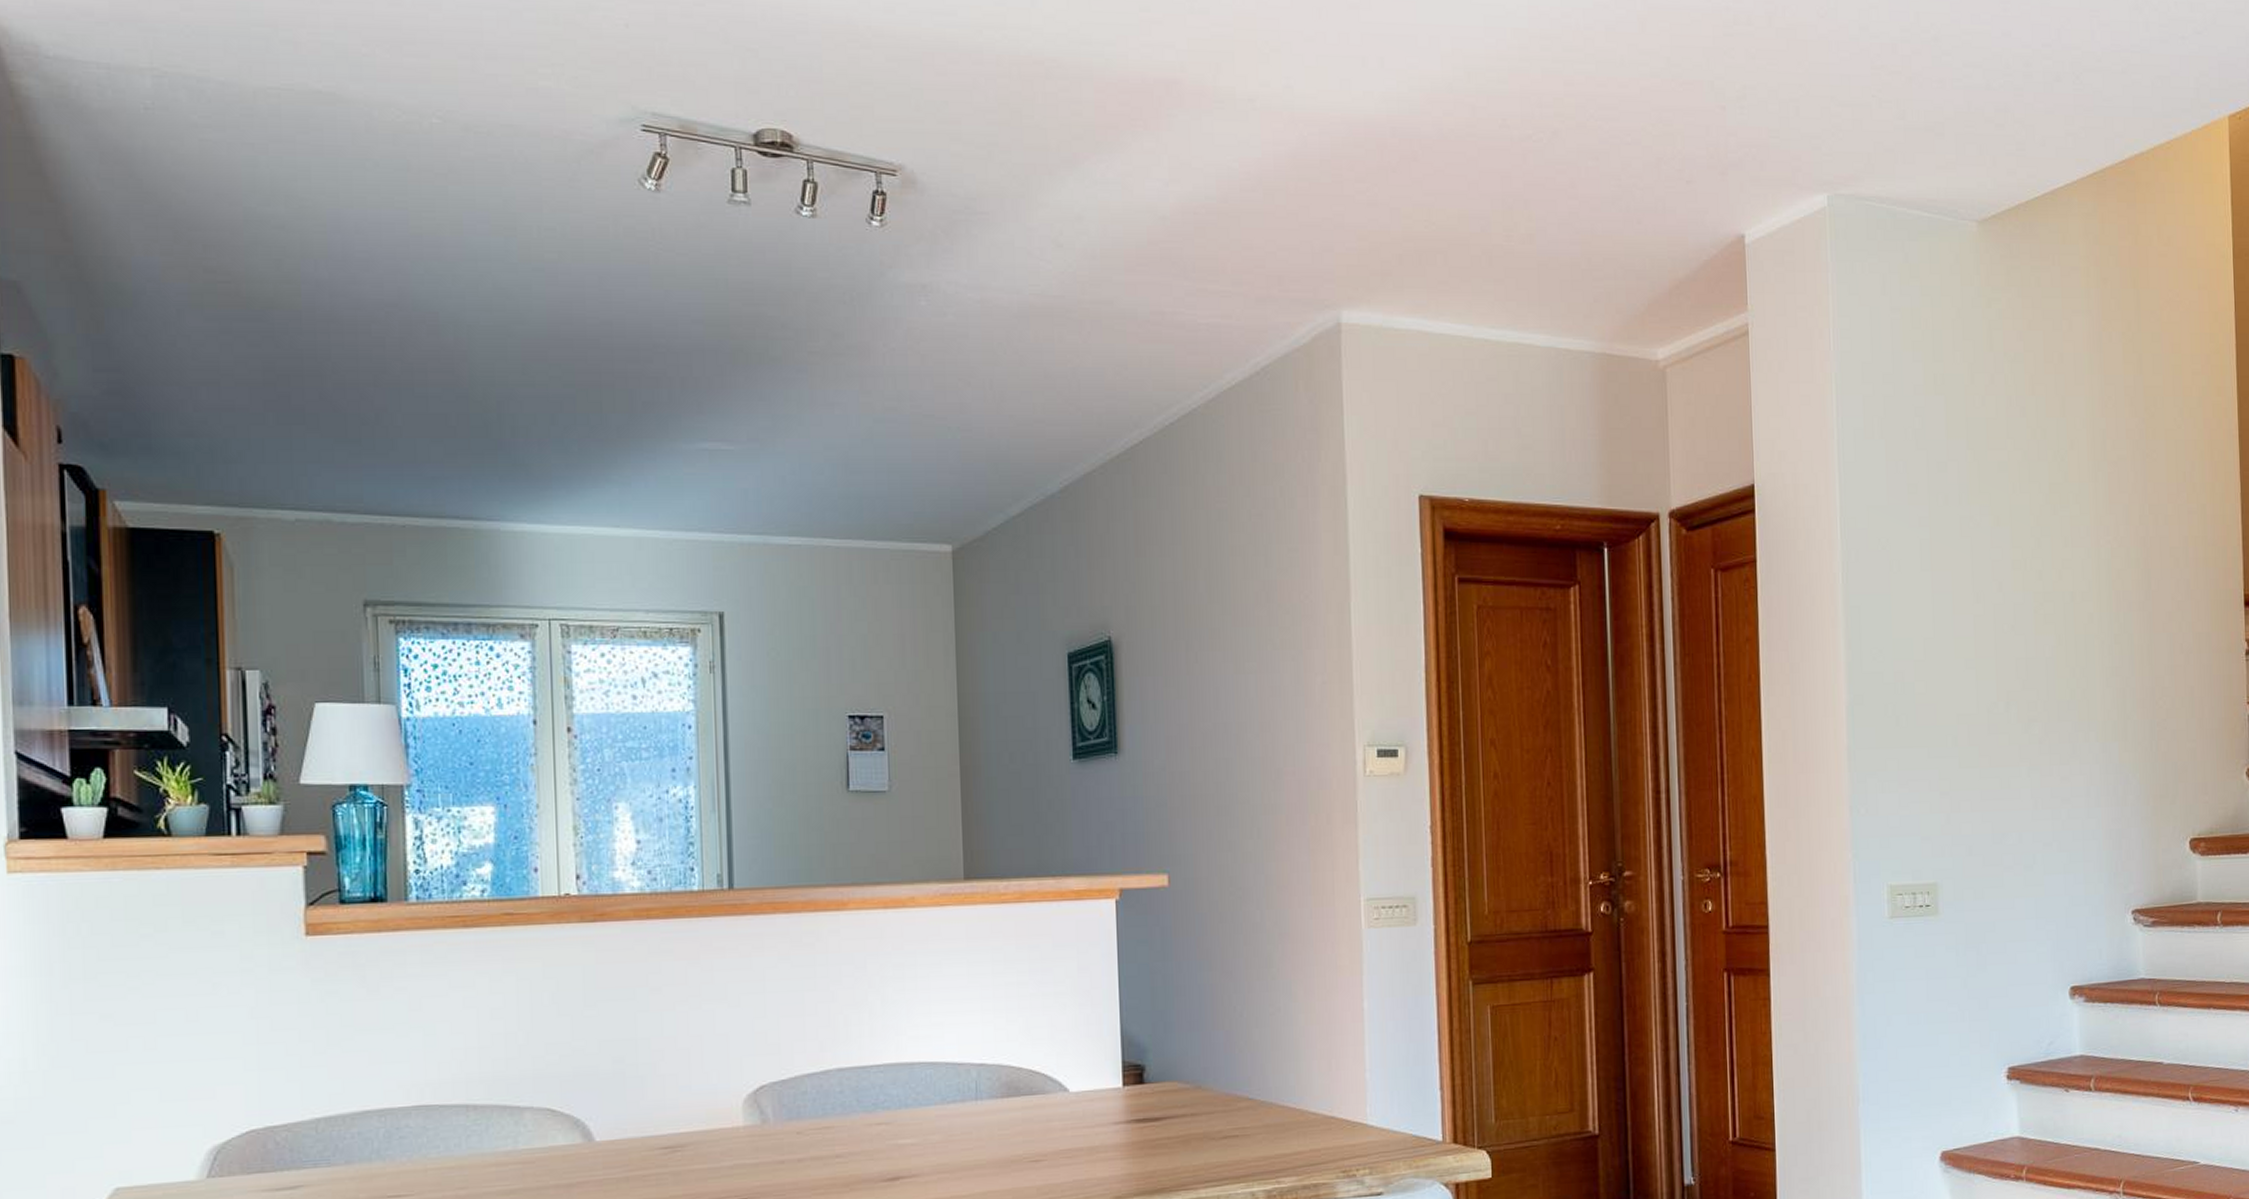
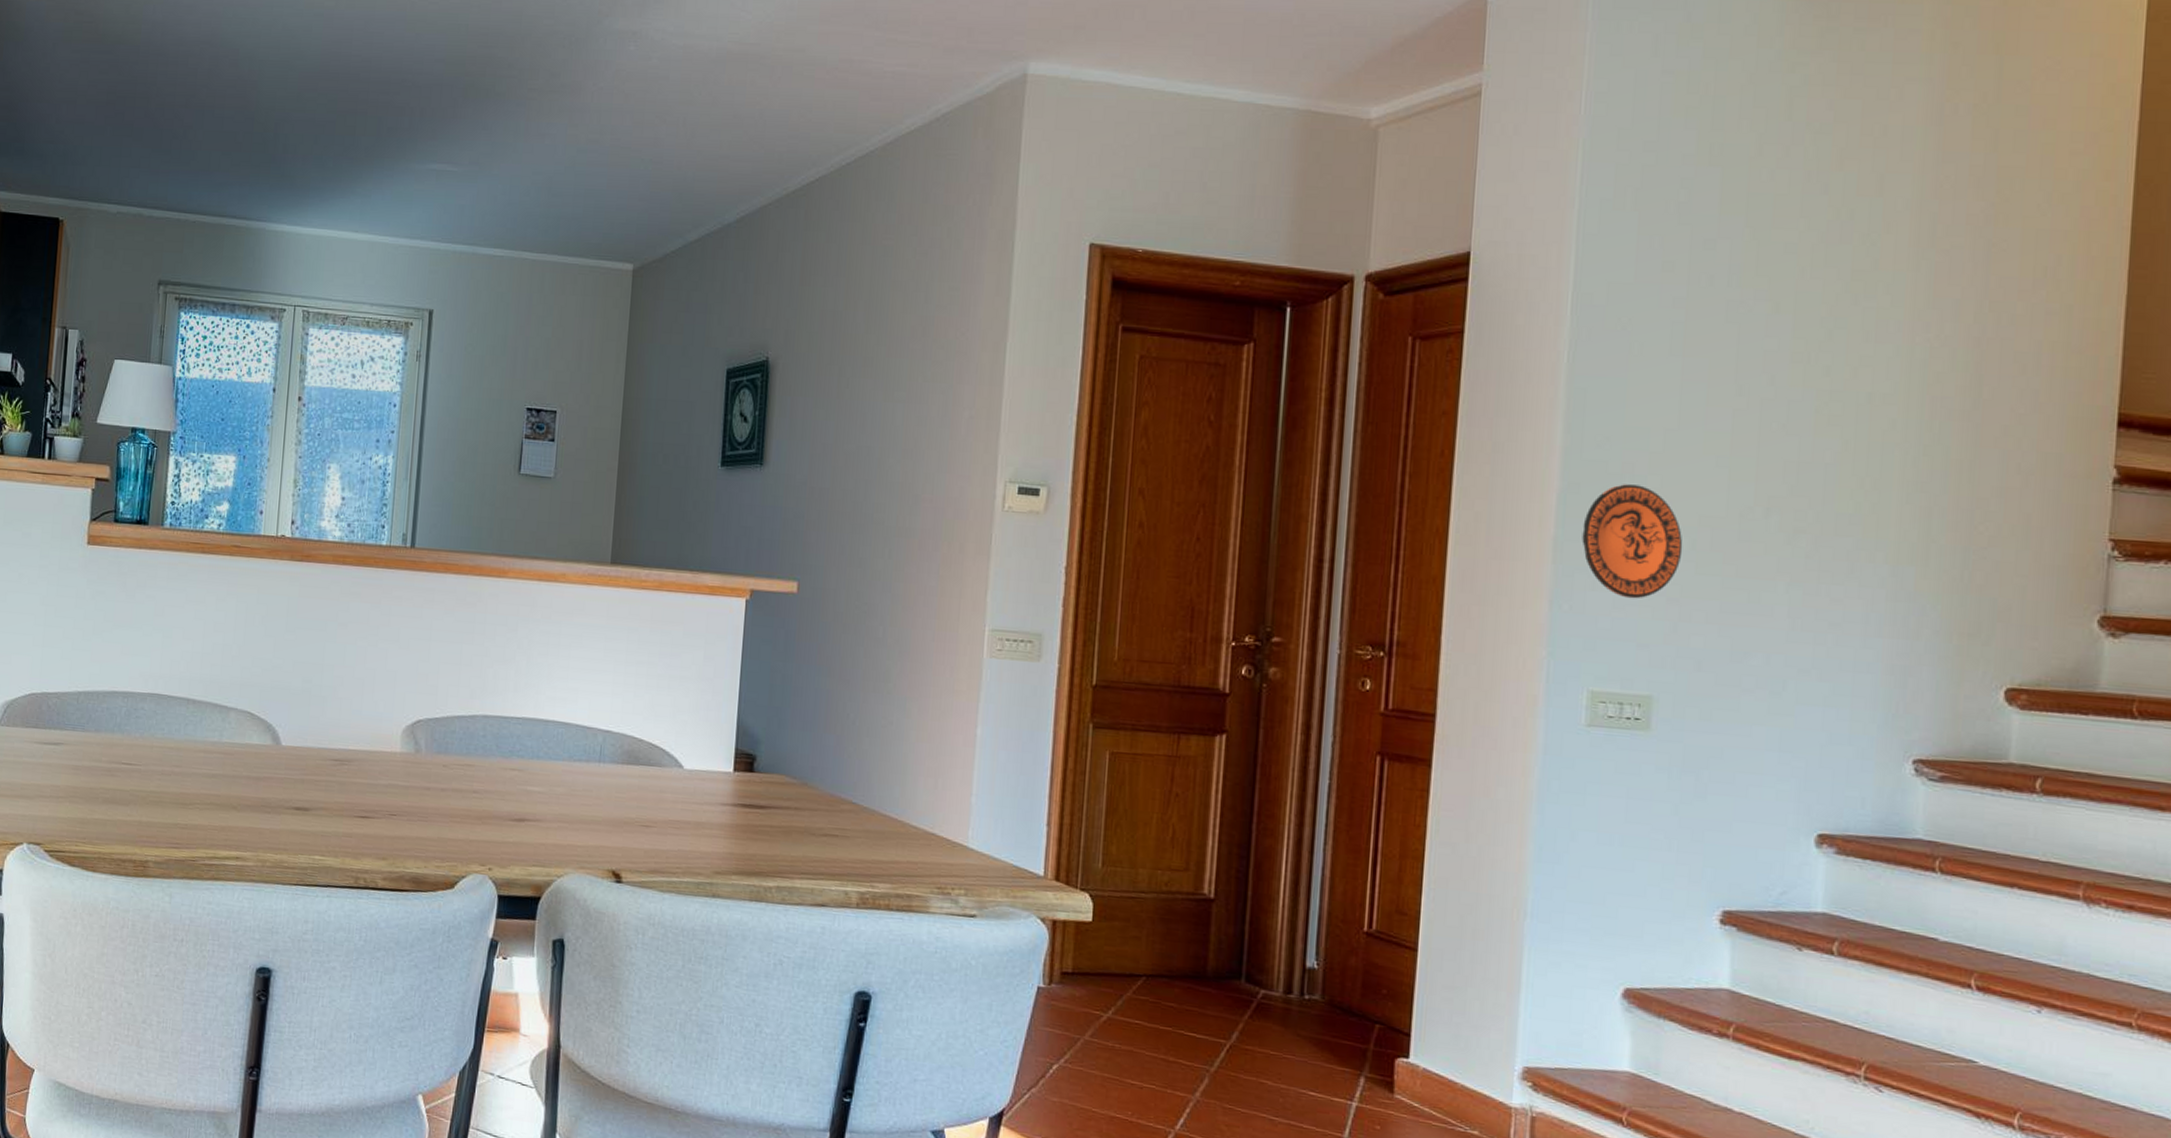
decorative plate: none [1869,692,1948,797] -> present [1582,484,1683,599]

